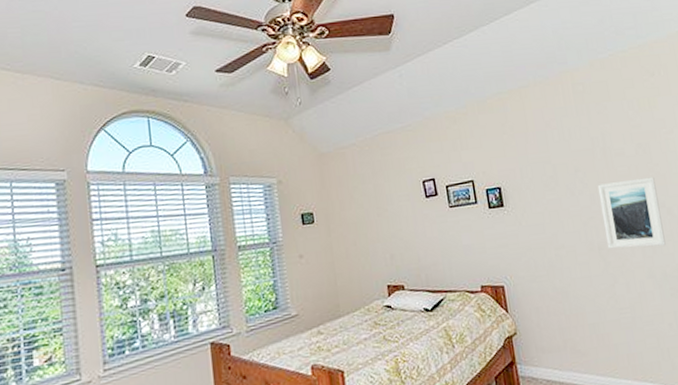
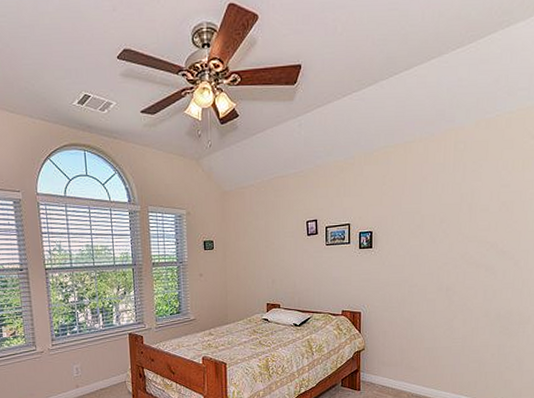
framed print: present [597,176,666,249] -> none [454,232,510,292]

